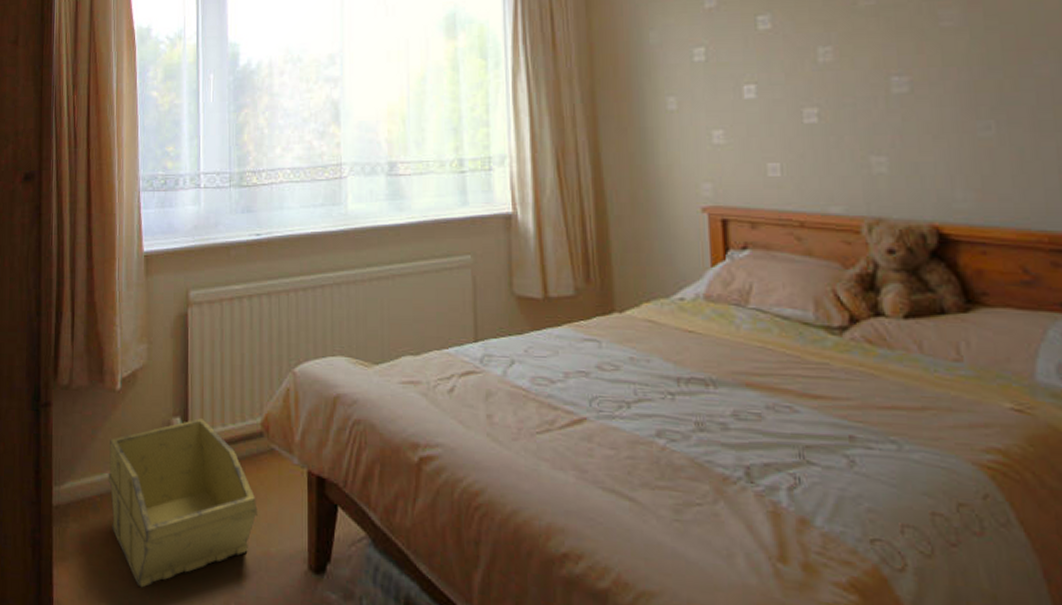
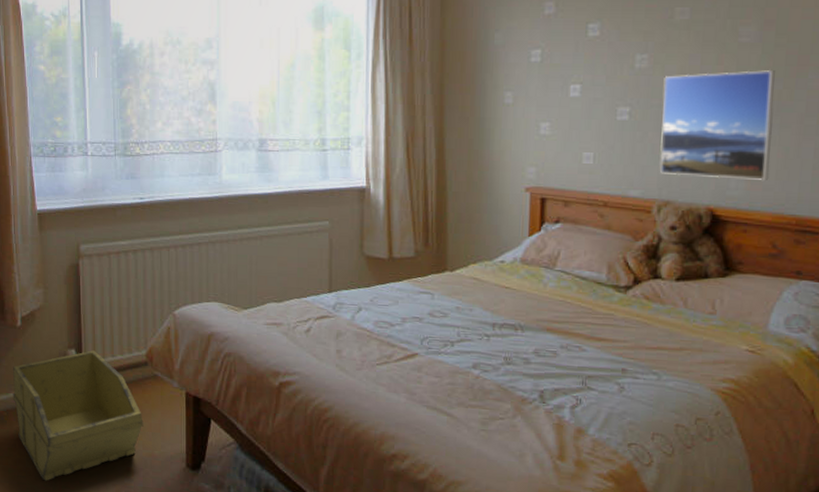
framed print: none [854,57,1004,190] -> present [660,70,775,181]

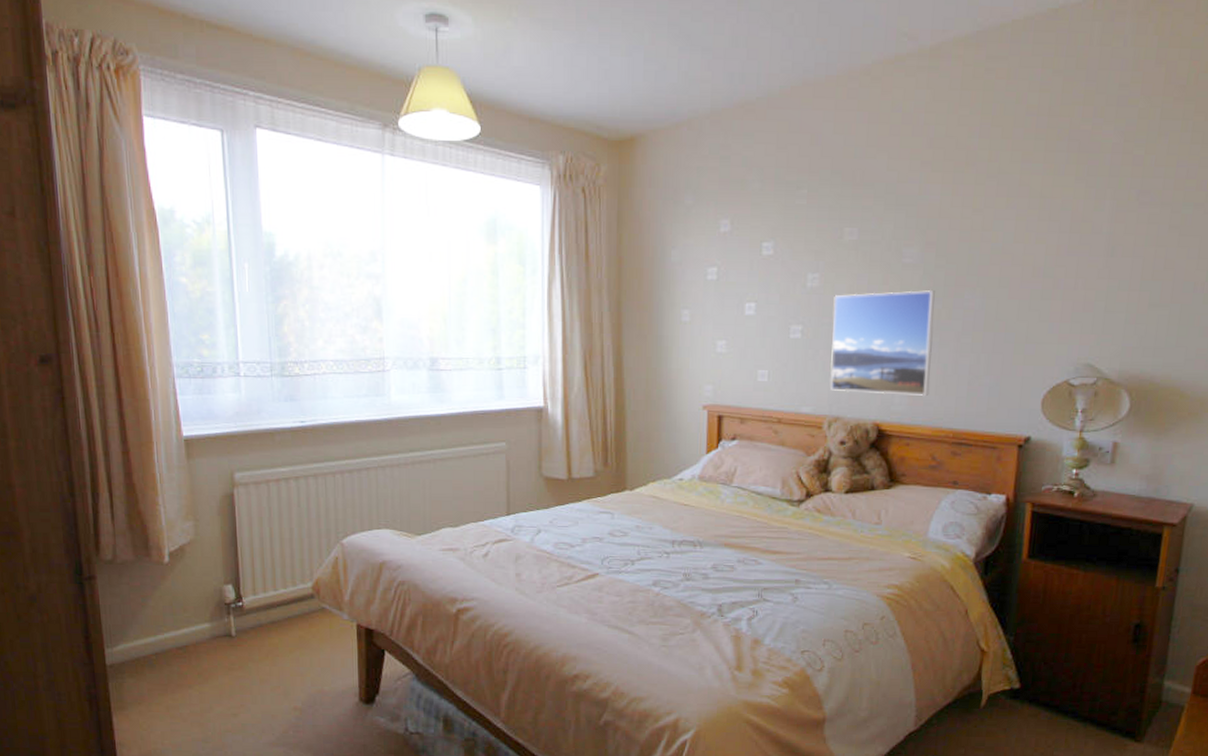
storage bin: present [13,350,143,481] -> none [161,585,311,726]

